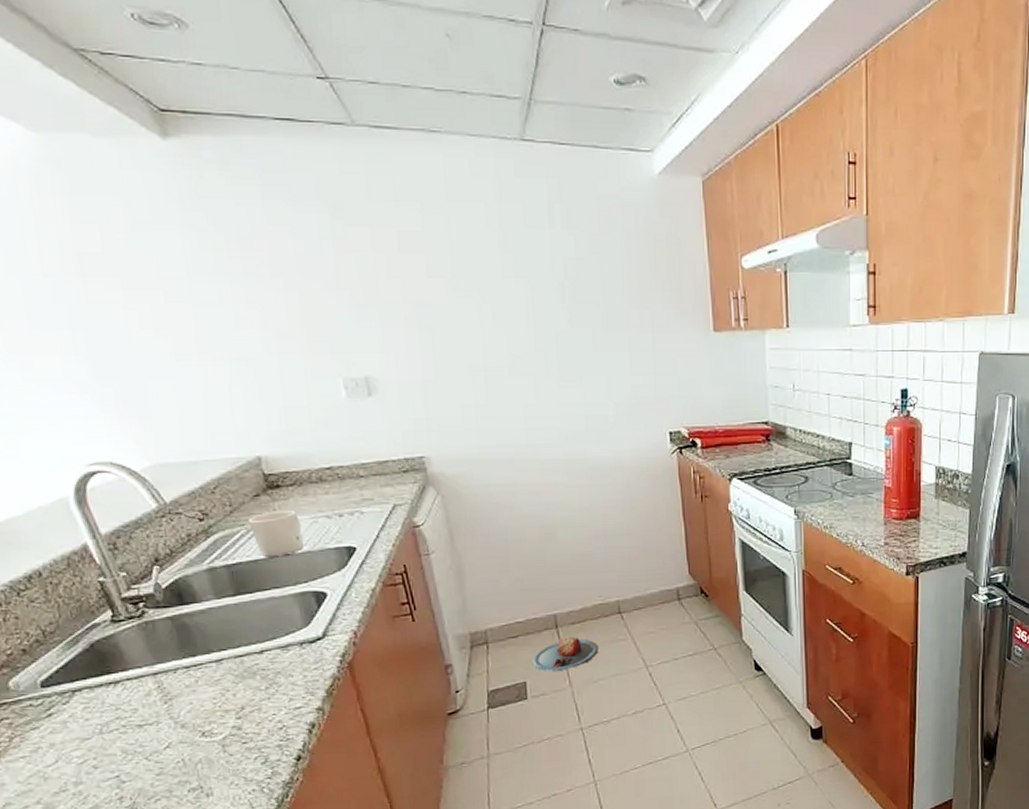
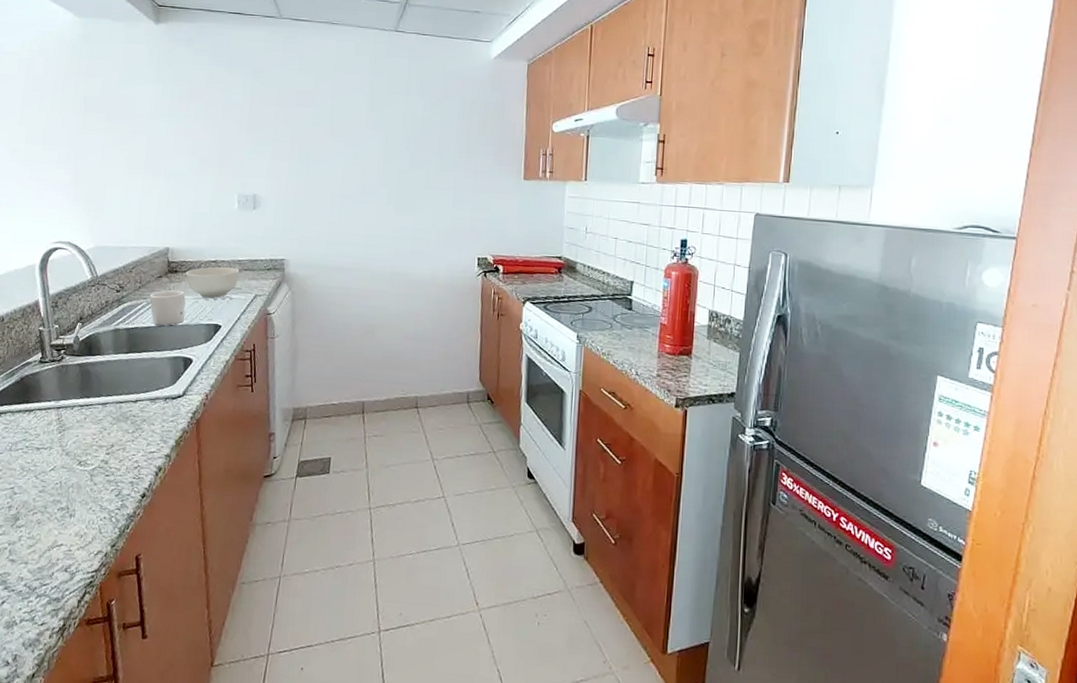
bowl: none [292,473,367,516] -> present [185,266,240,298]
pet bowl: present [532,637,598,671] -> none [338,423,395,452]

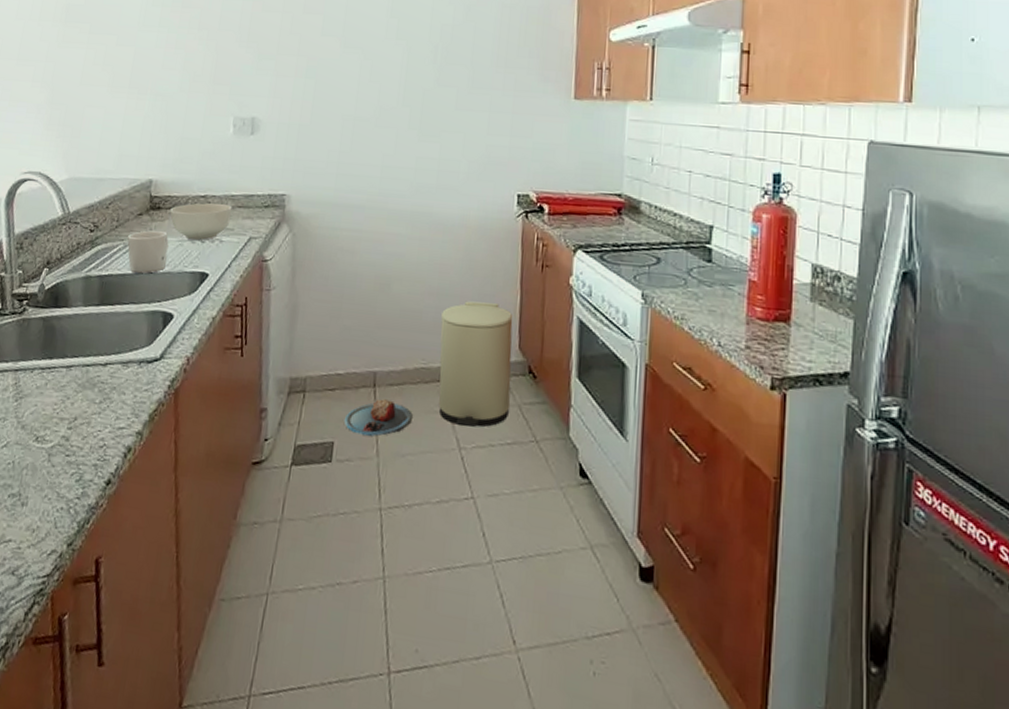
pet bowl: none [338,423,395,452] -> present [343,399,413,436]
pedal bin: none [415,343,475,443] -> present [438,301,513,427]

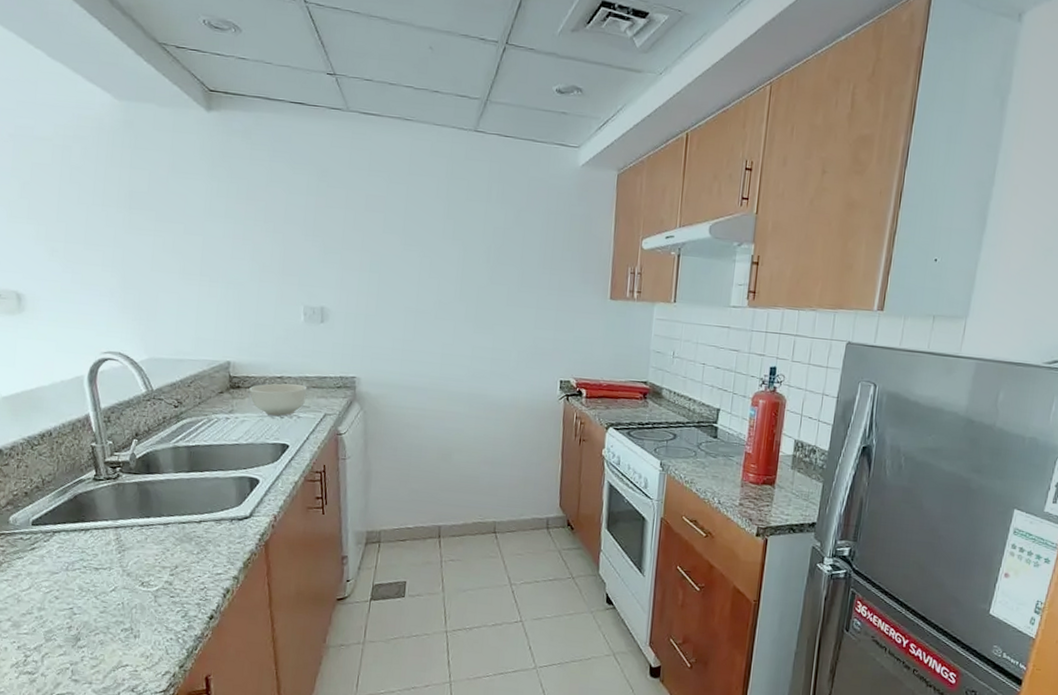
mug: present [127,230,169,274] -> none [211,406,250,445]
pet bowl: present [343,399,413,436] -> none [414,547,472,577]
pedal bin: present [438,301,513,427] -> none [493,468,555,568]

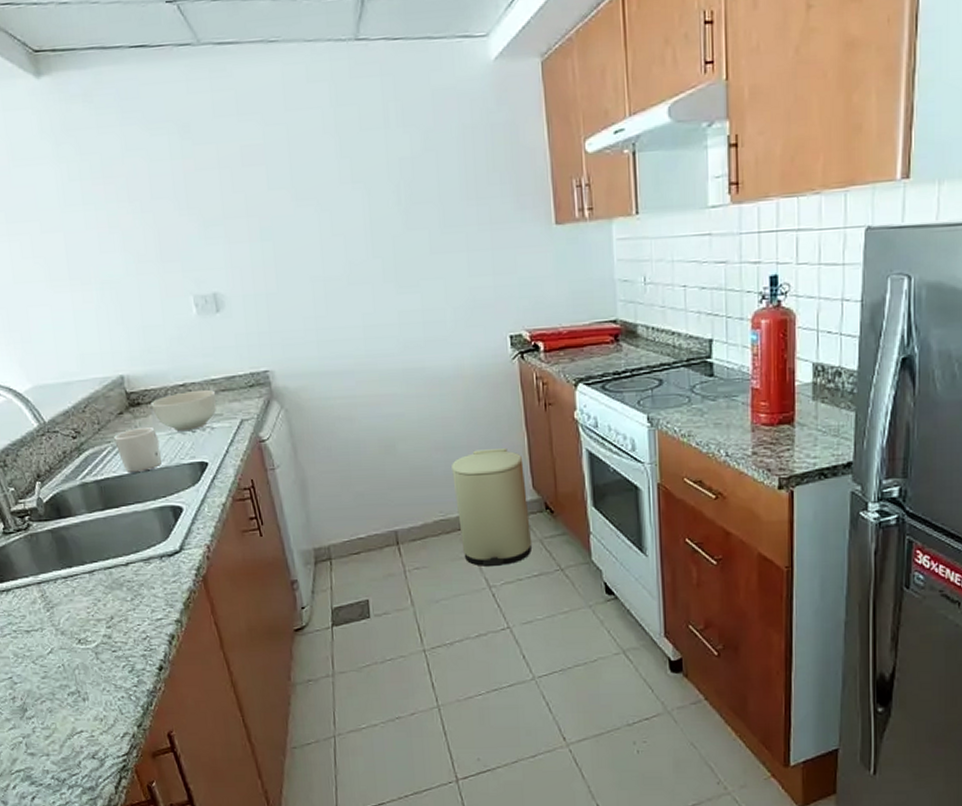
mug: none [211,406,250,445] -> present [114,426,163,473]
pedal bin: none [493,468,555,568] -> present [452,448,532,568]

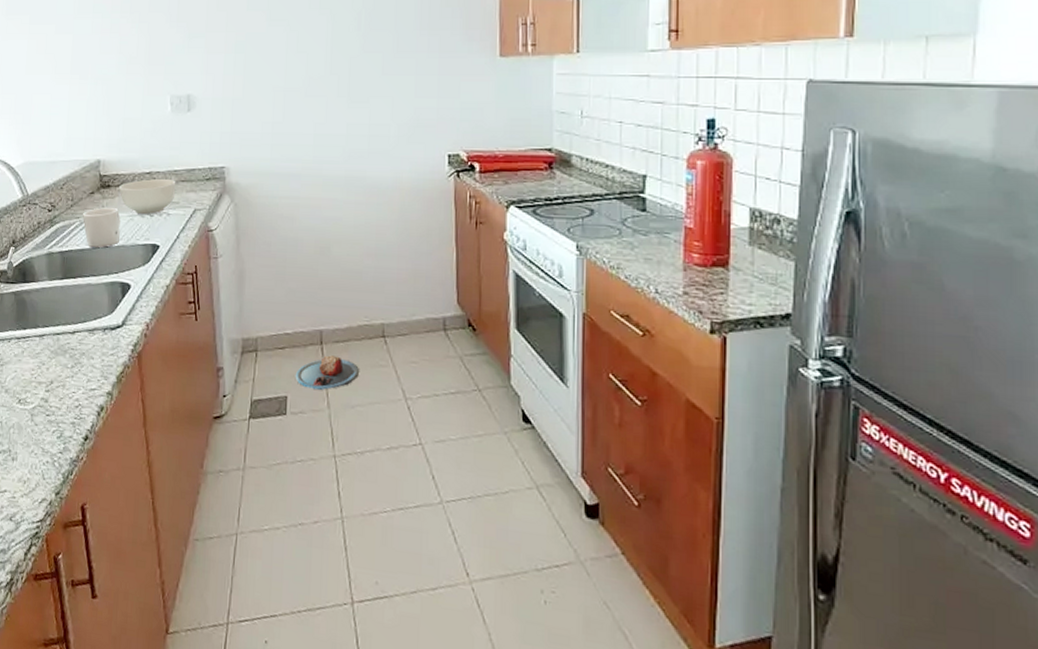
pet bowl: none [374,554,440,589] -> present [295,355,359,390]
pedal bin: present [452,448,532,568] -> none [380,260,452,379]

